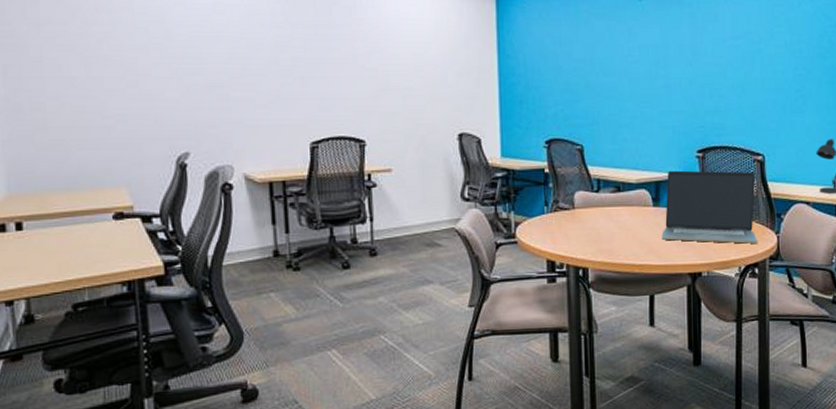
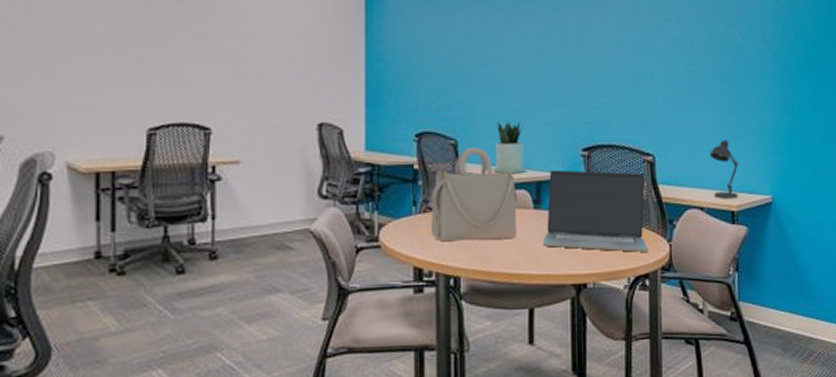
handbag: none [561,151,639,237] -> present [431,147,518,242]
planter: none [616,127,647,175] -> present [493,121,527,174]

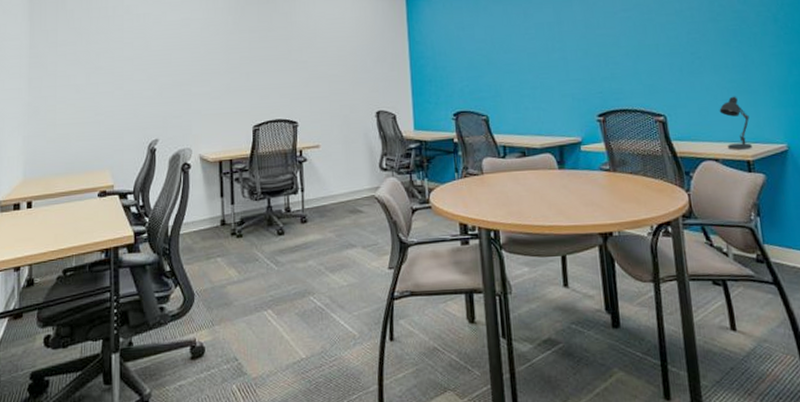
handbag: present [431,147,518,242] -> none [470,120,546,201]
planter: present [493,121,527,174] -> none [520,96,550,141]
laptop: present [543,170,649,252] -> none [569,132,669,203]

